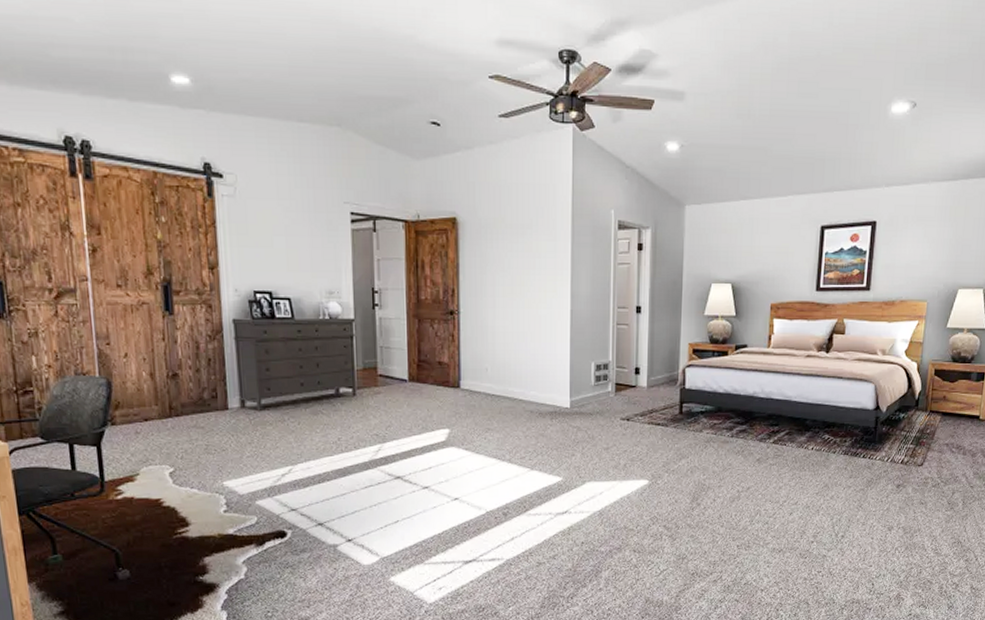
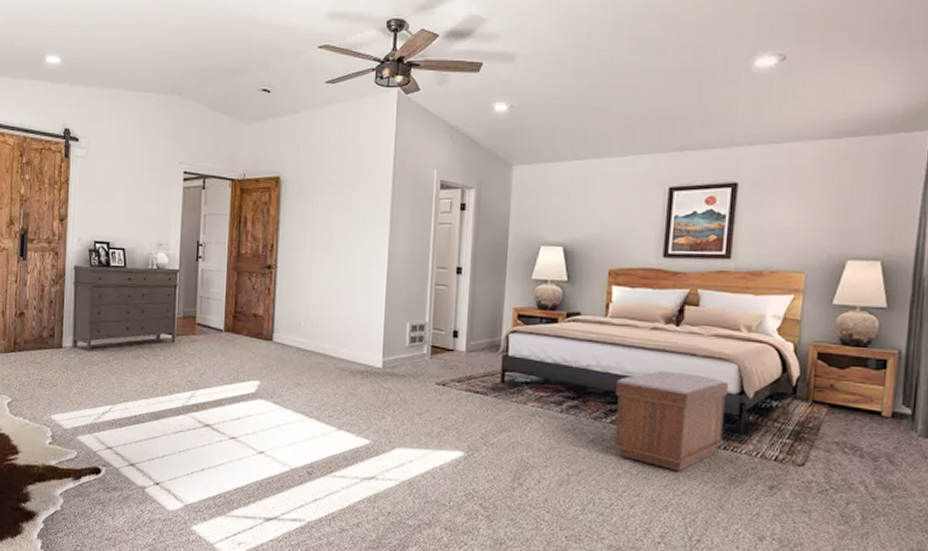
bench: none [774,393,867,480] -> present [612,370,728,472]

